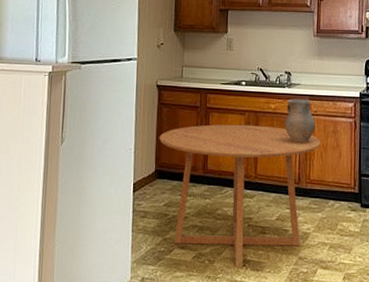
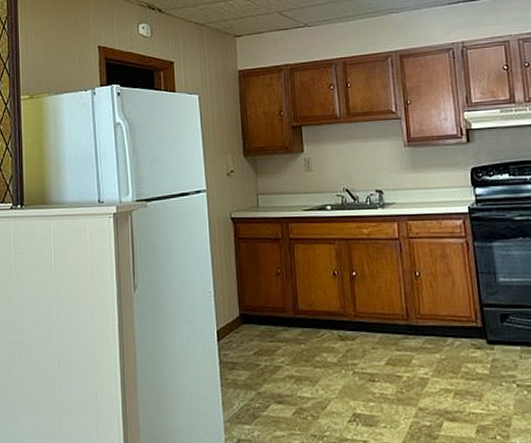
dining table: present [159,124,321,268] -> none [240,254,428,424]
ceramic pitcher: present [285,99,316,143] -> none [382,220,420,272]

